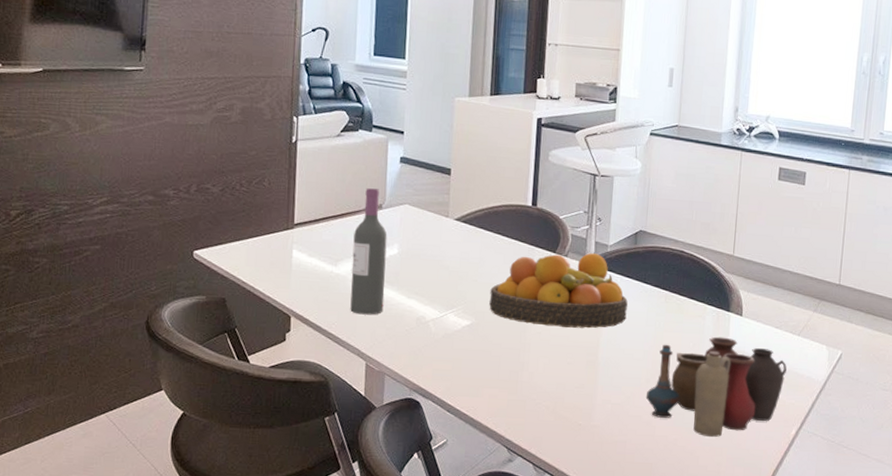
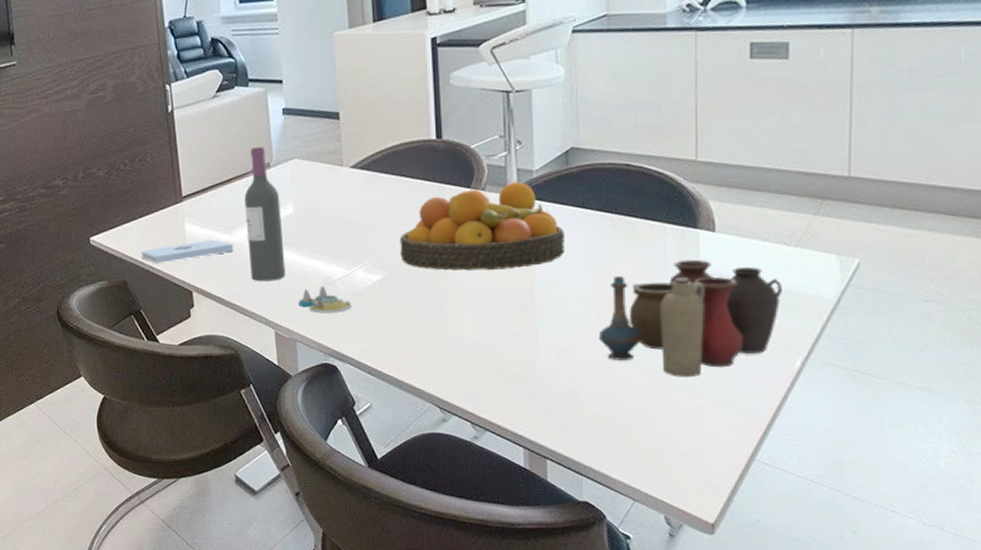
notepad: none [244,268,337,286] -> present [140,239,234,264]
salt and pepper shaker set: none [391,324,440,352] -> present [298,285,351,313]

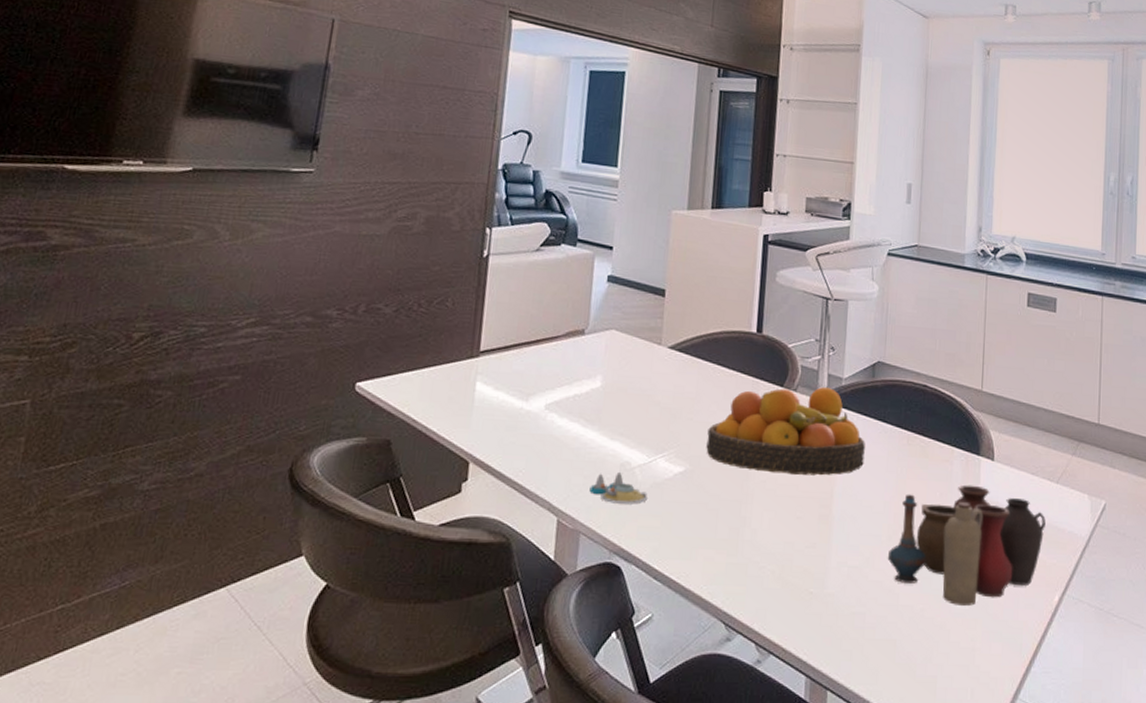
notepad: present [140,239,234,264] -> none [415,404,528,425]
wine bottle: present [244,147,286,282] -> none [541,310,590,461]

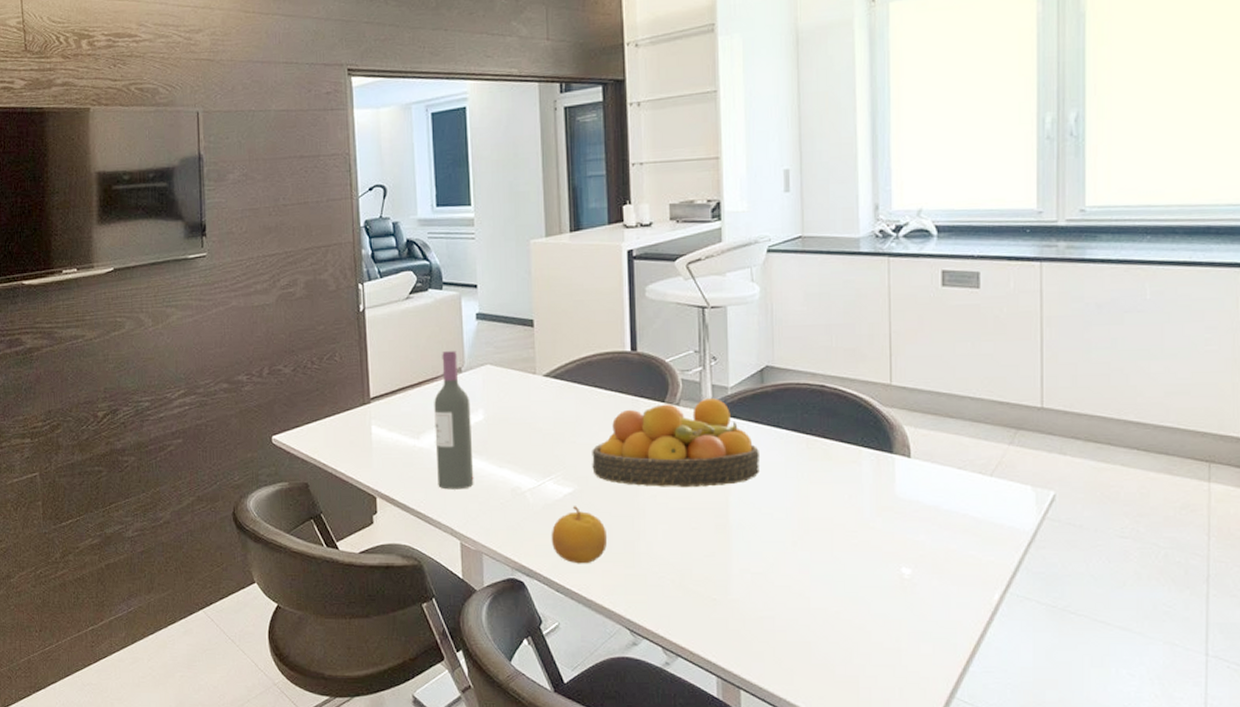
wine bottle: none [541,310,590,461] -> present [434,351,474,490]
salt and pepper shaker set: present [589,471,648,505] -> none [486,496,541,525]
fruit: none [655,486,714,550] -> present [551,506,608,564]
vase: present [887,484,1046,607] -> none [793,485,978,608]

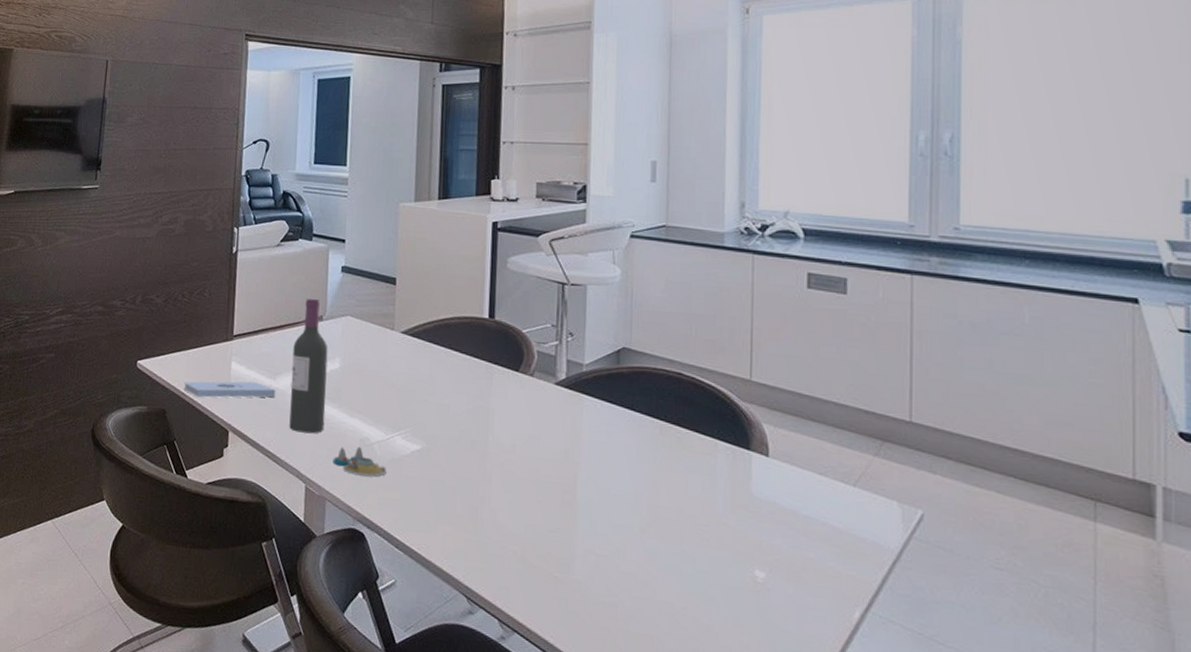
notepad: none [324,444,421,466] -> present [183,381,276,398]
salt and pepper shaker set: none [486,496,541,525] -> present [333,446,387,478]
fruit: present [551,506,608,564] -> none [394,464,452,524]
fruit bowl: present [592,398,759,487] -> none [442,373,611,462]

